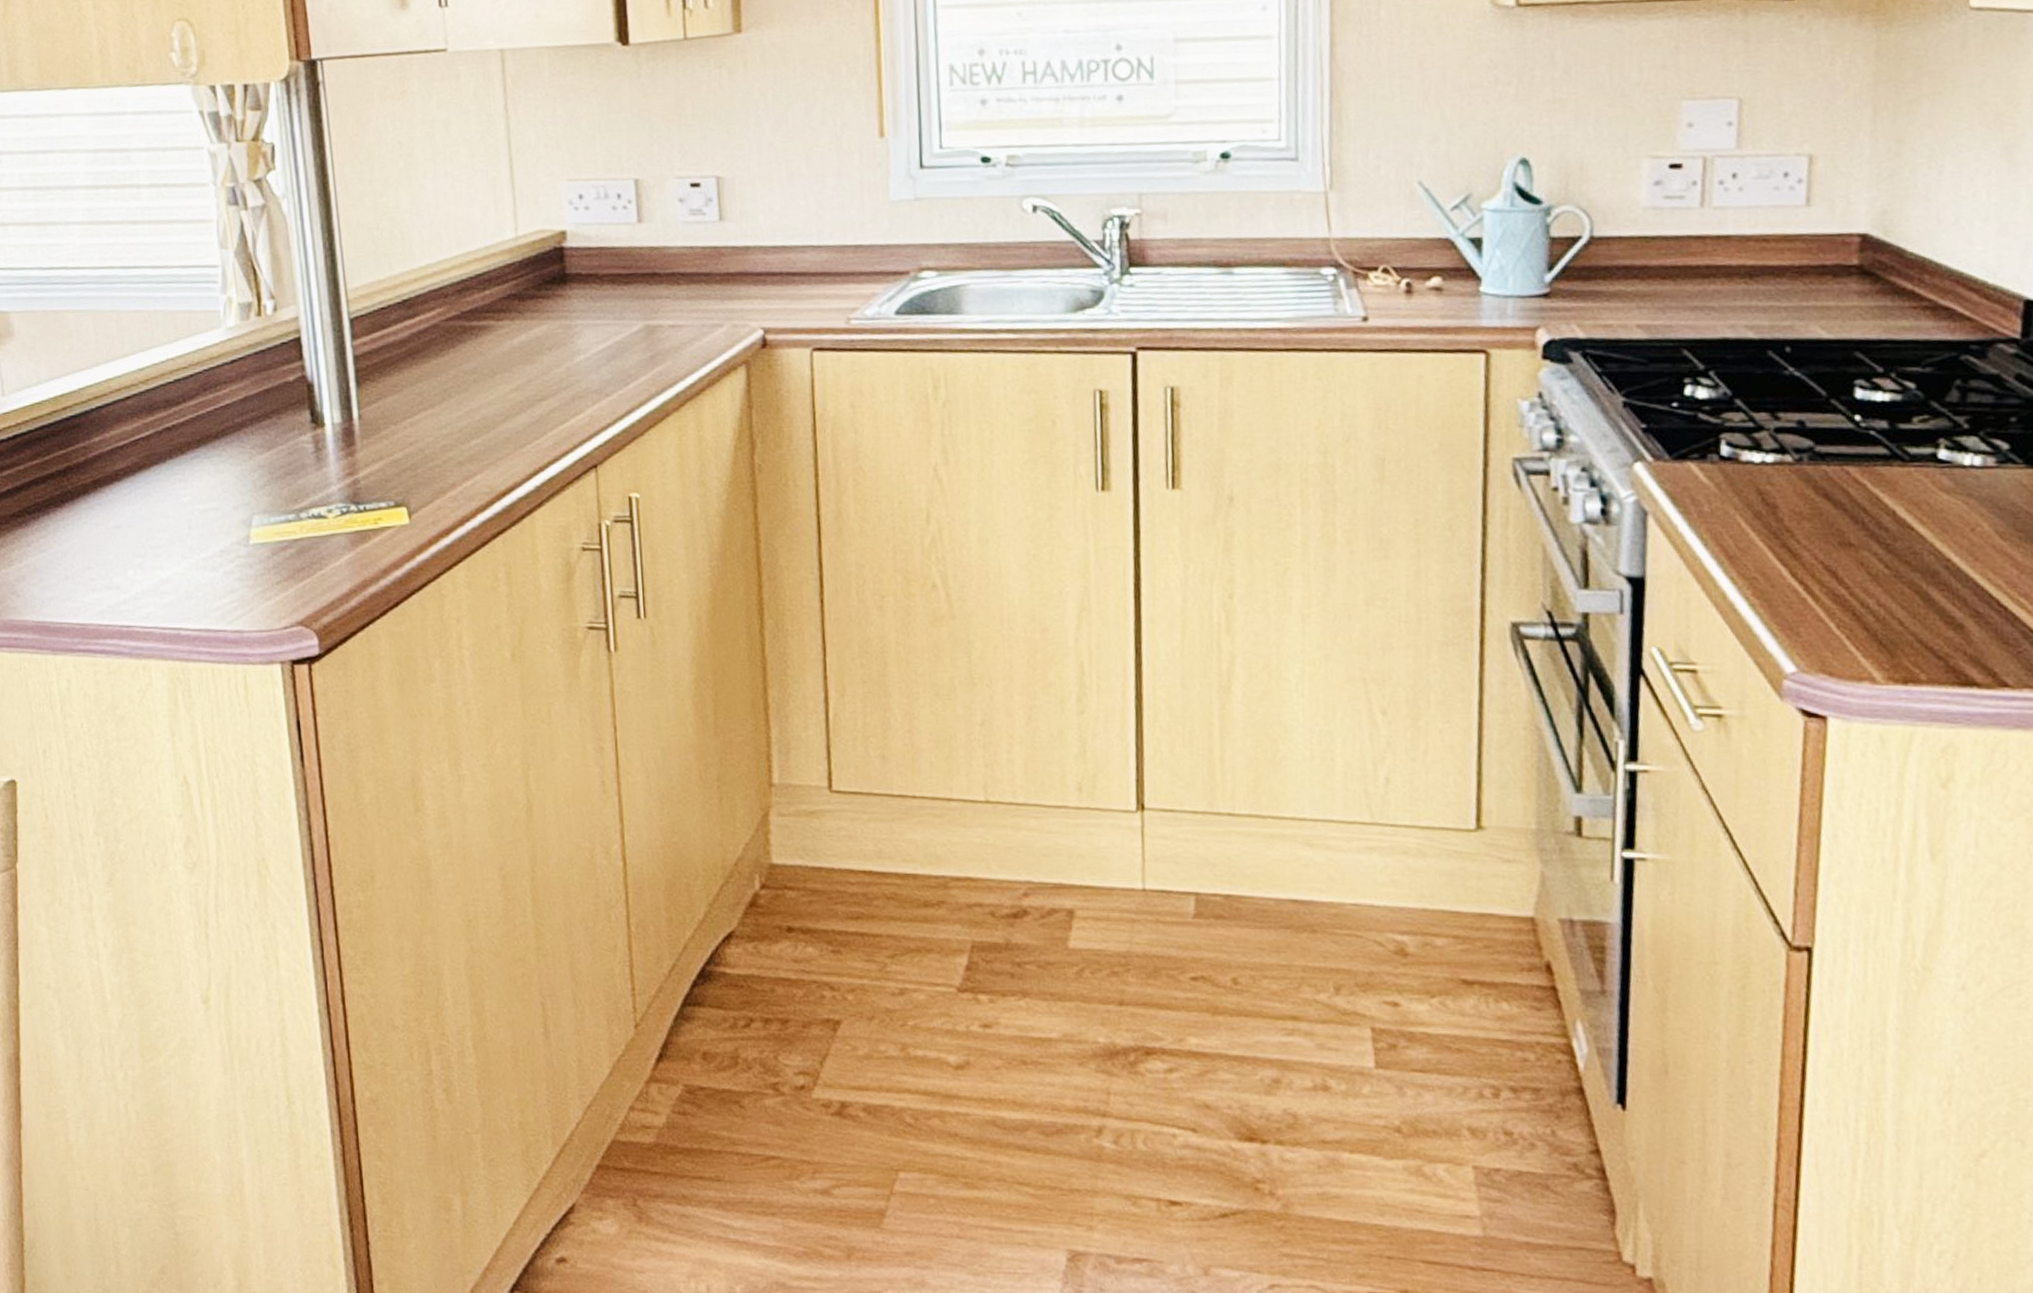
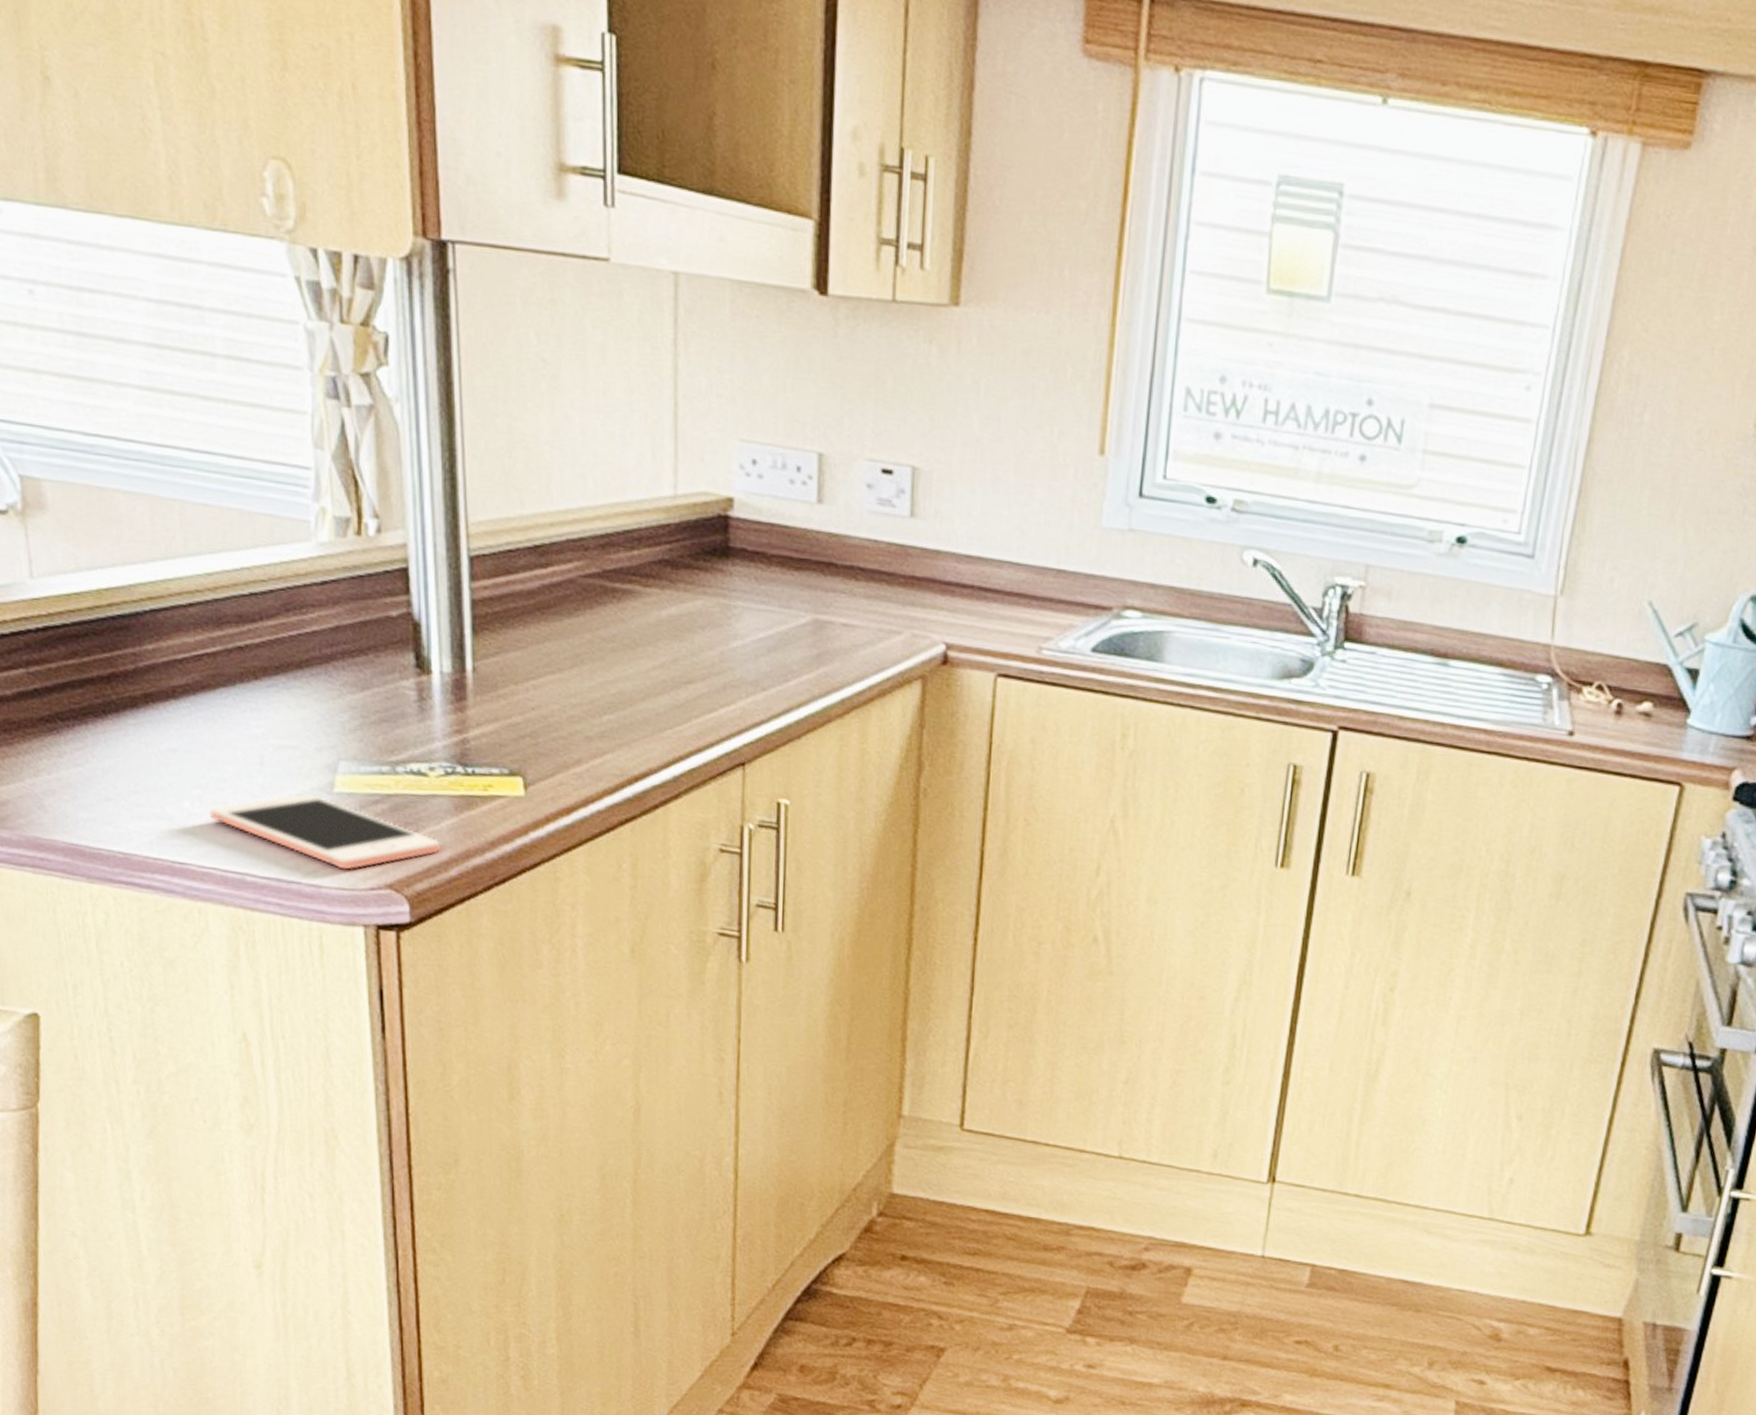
cell phone: none [148,548,341,613] -> present [209,793,440,870]

